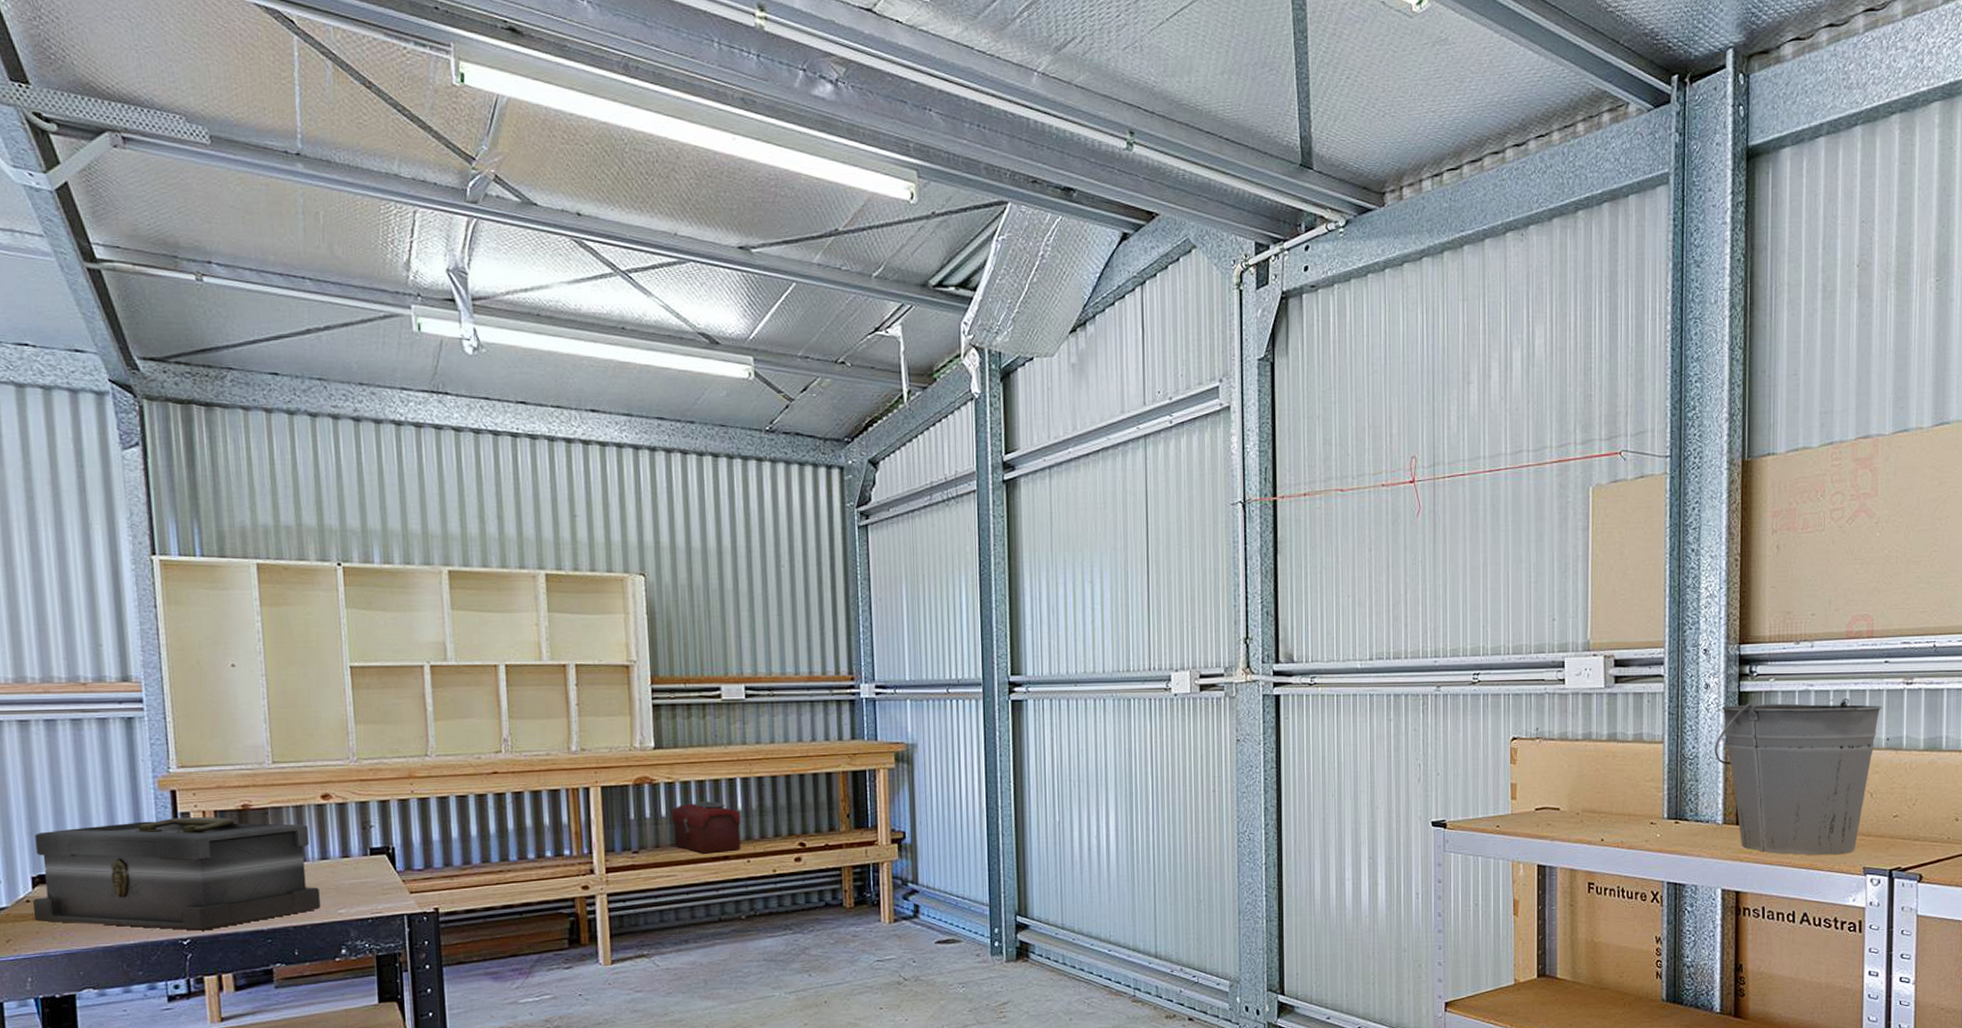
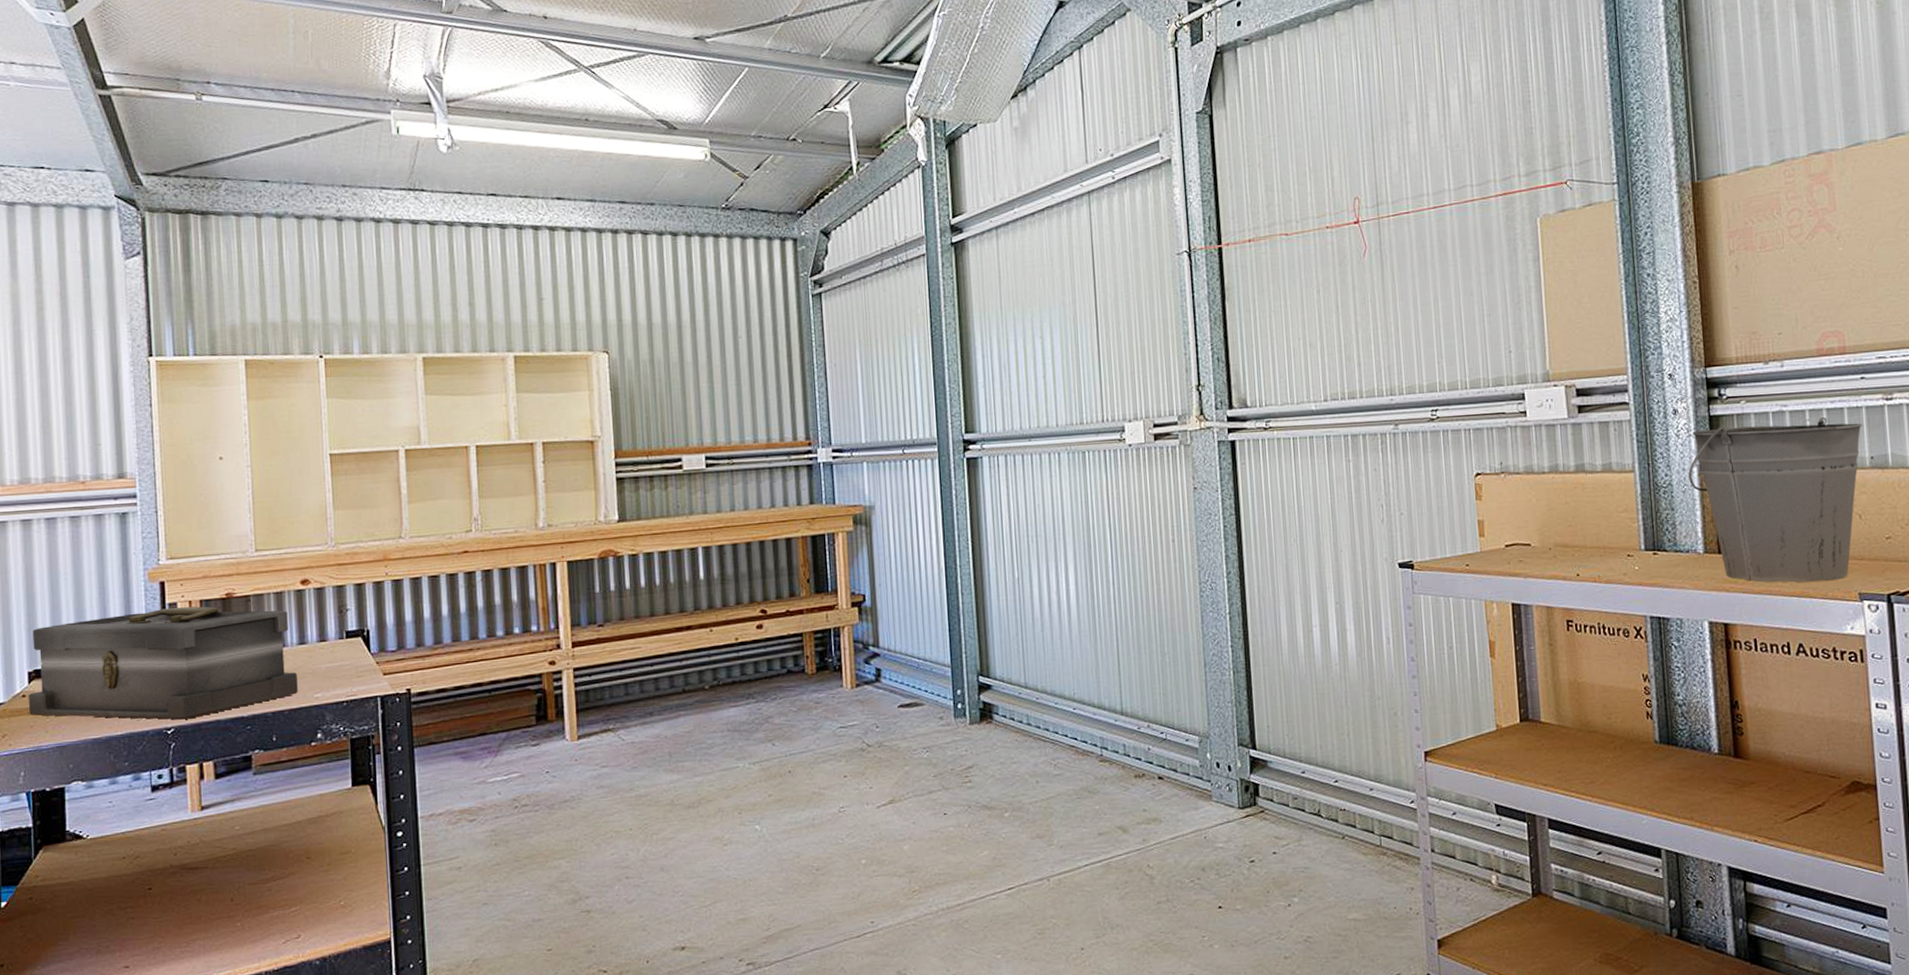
toolbox: present [672,801,741,854] -> none [636,571,704,625]

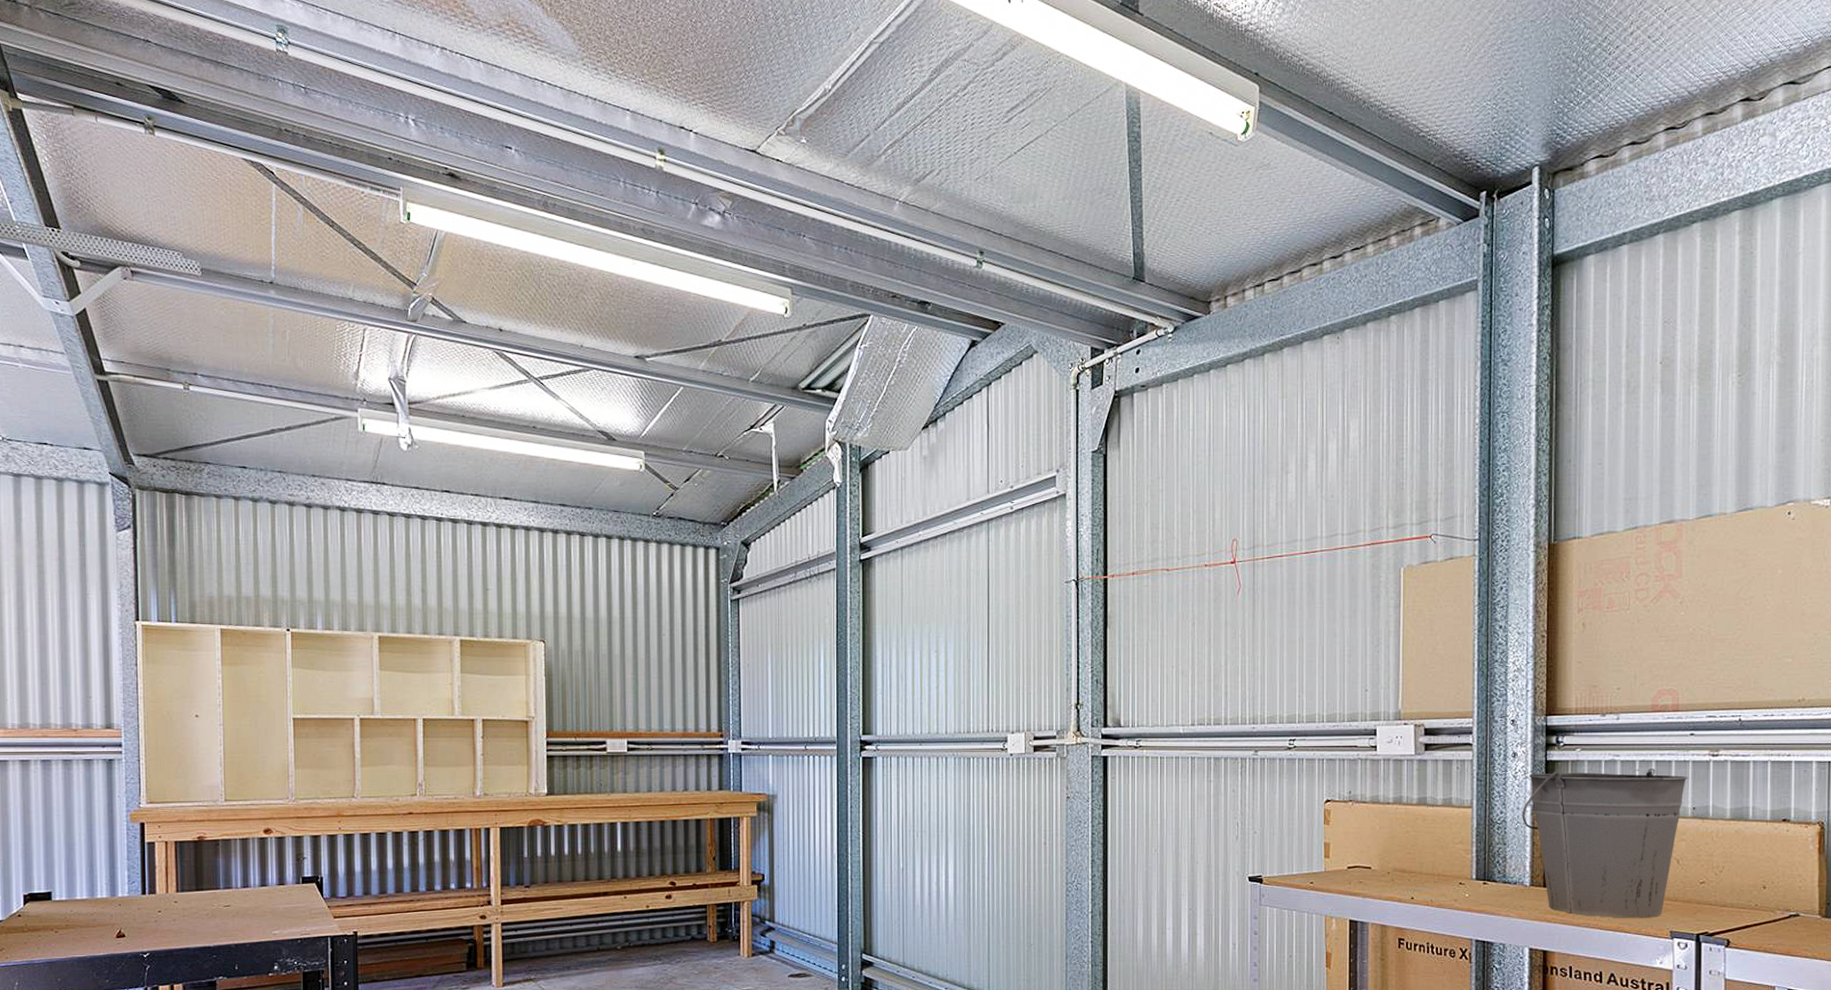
tool box: present [28,606,298,720] -> none [23,847,258,945]

